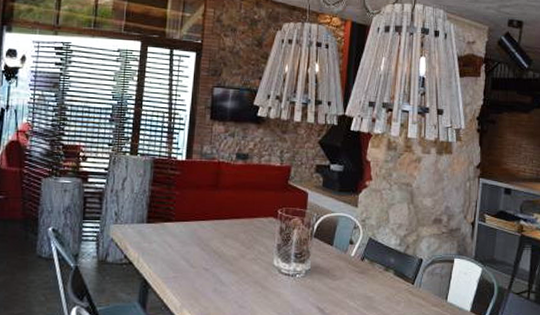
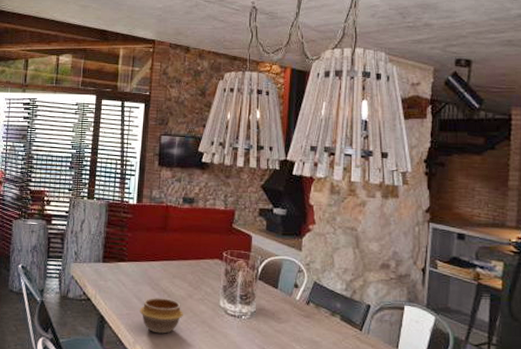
bowl: none [187,259,235,296] -> present [140,298,183,334]

